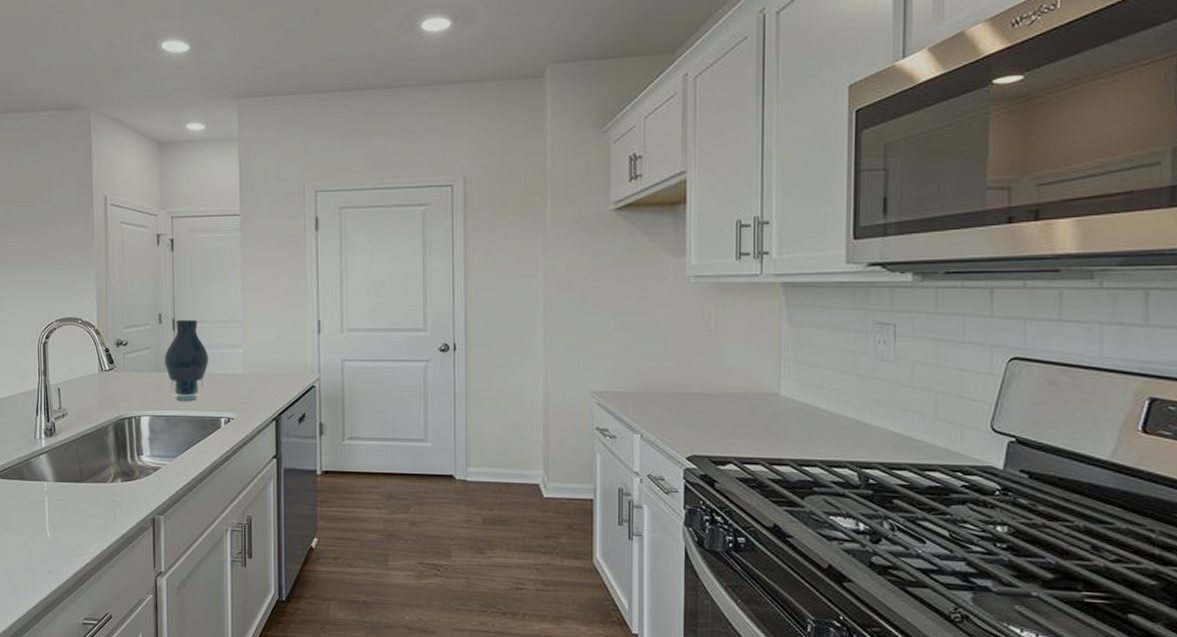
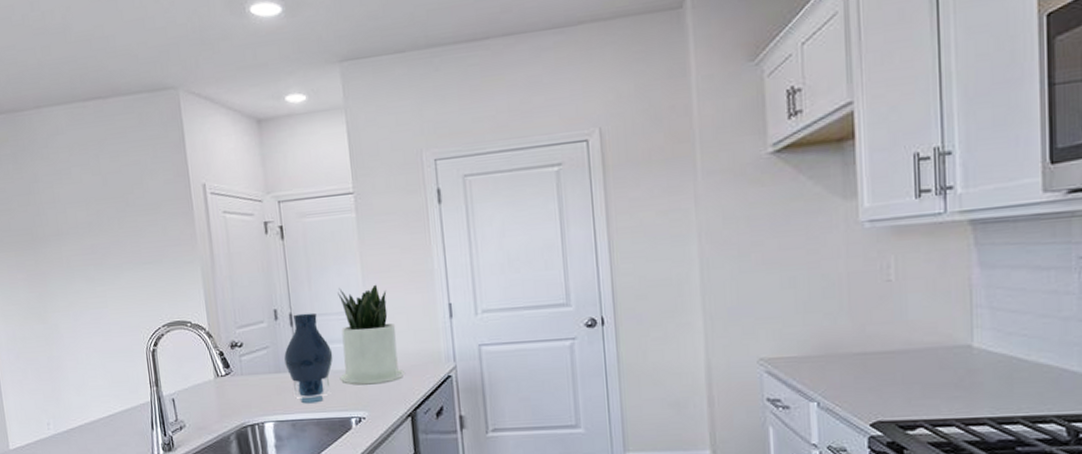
planter: none [213,298,273,389] -> present [338,284,405,386]

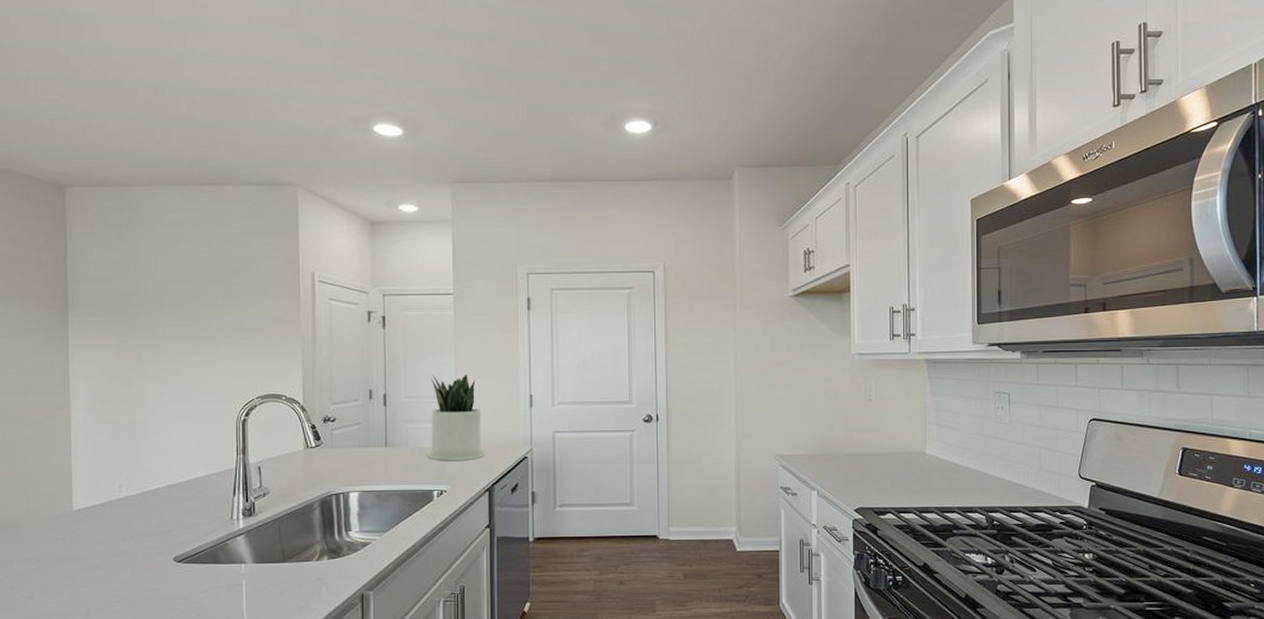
vase: present [283,312,333,404] -> none [374,395,422,476]

